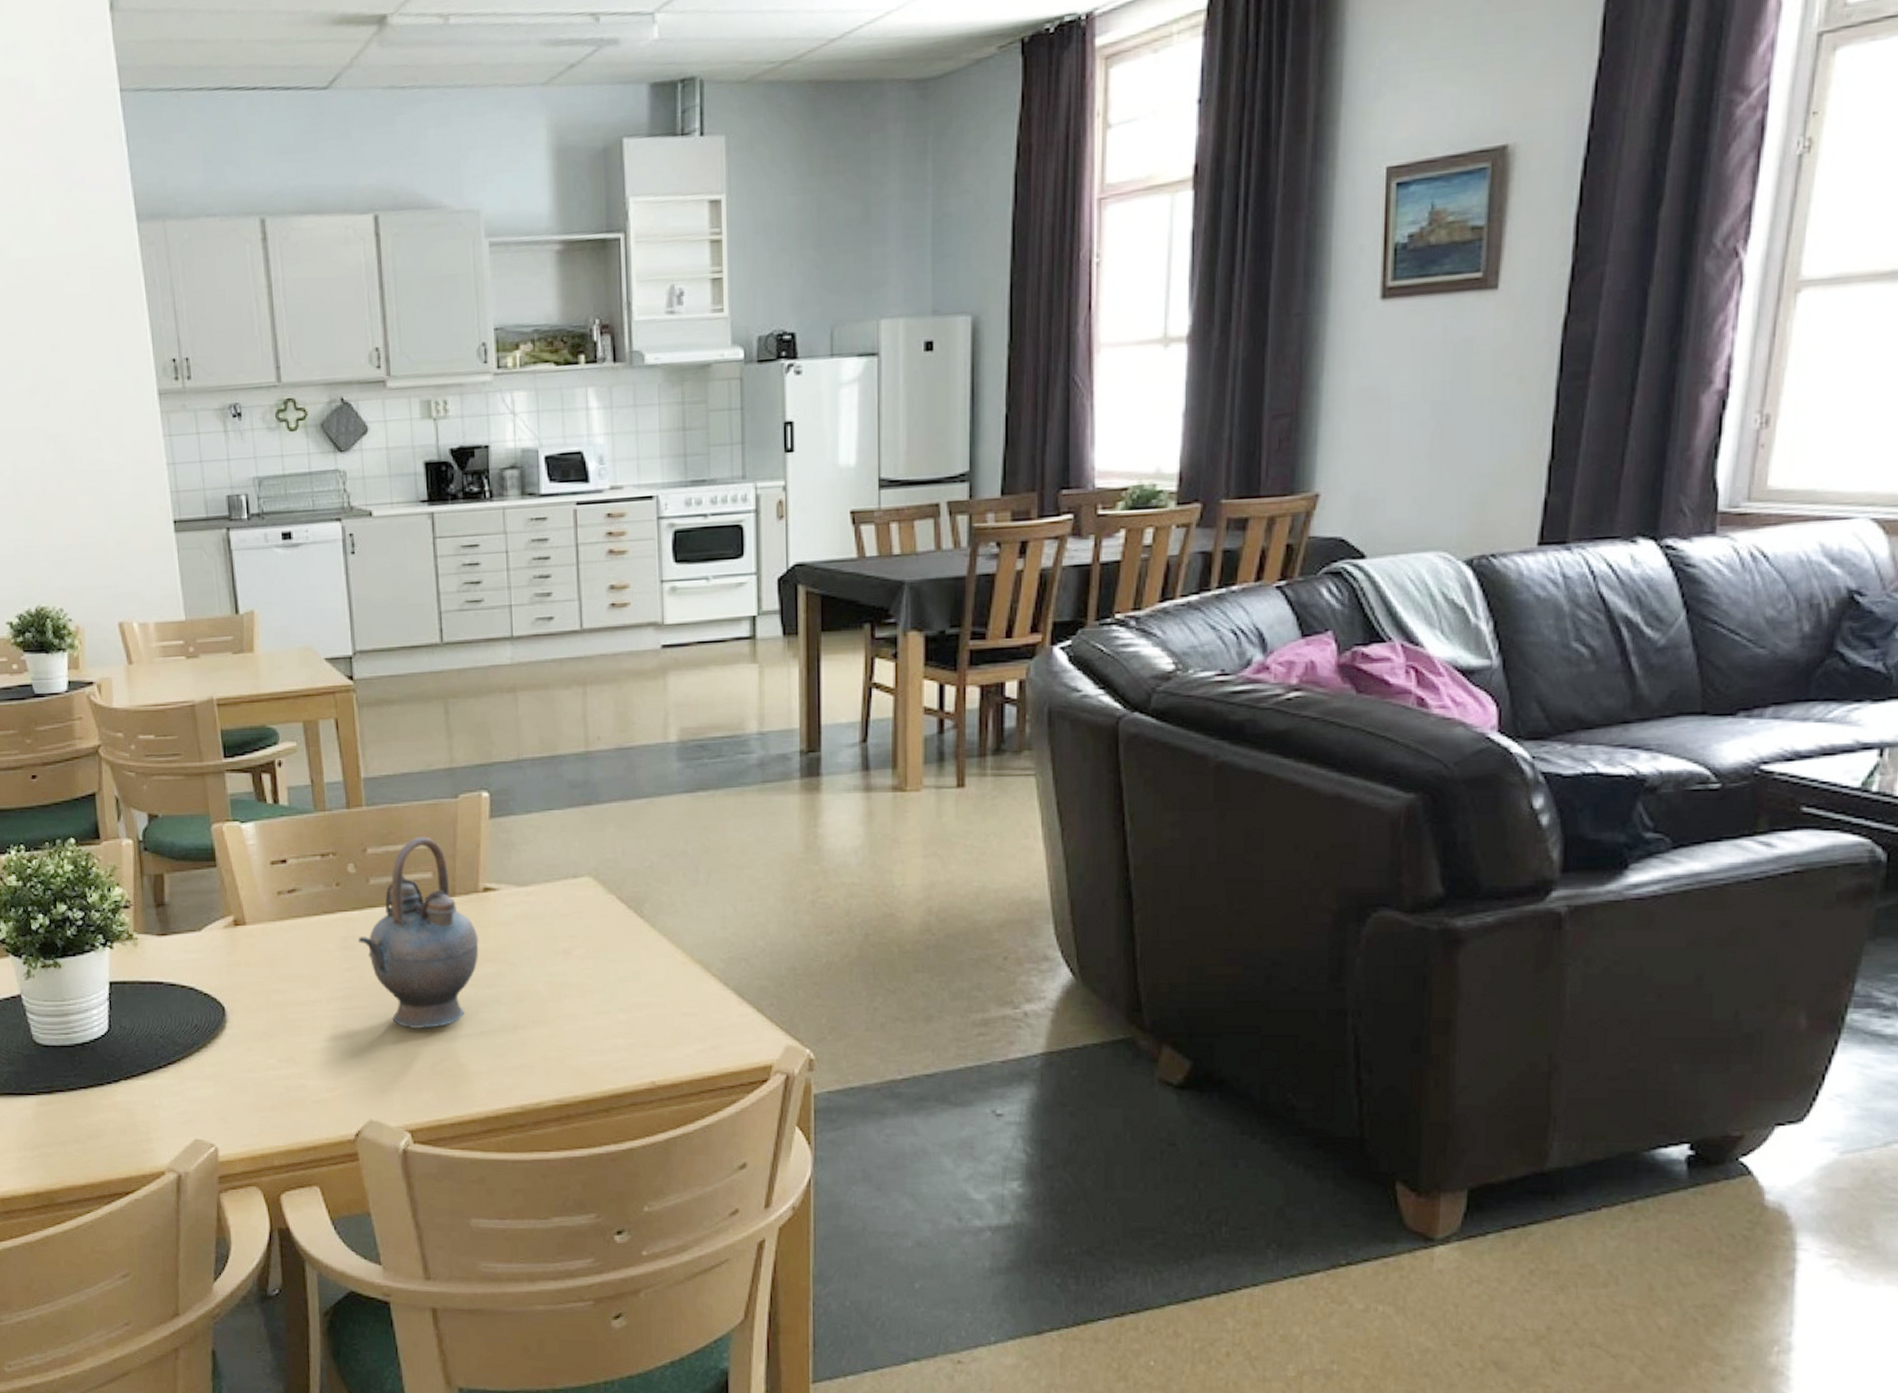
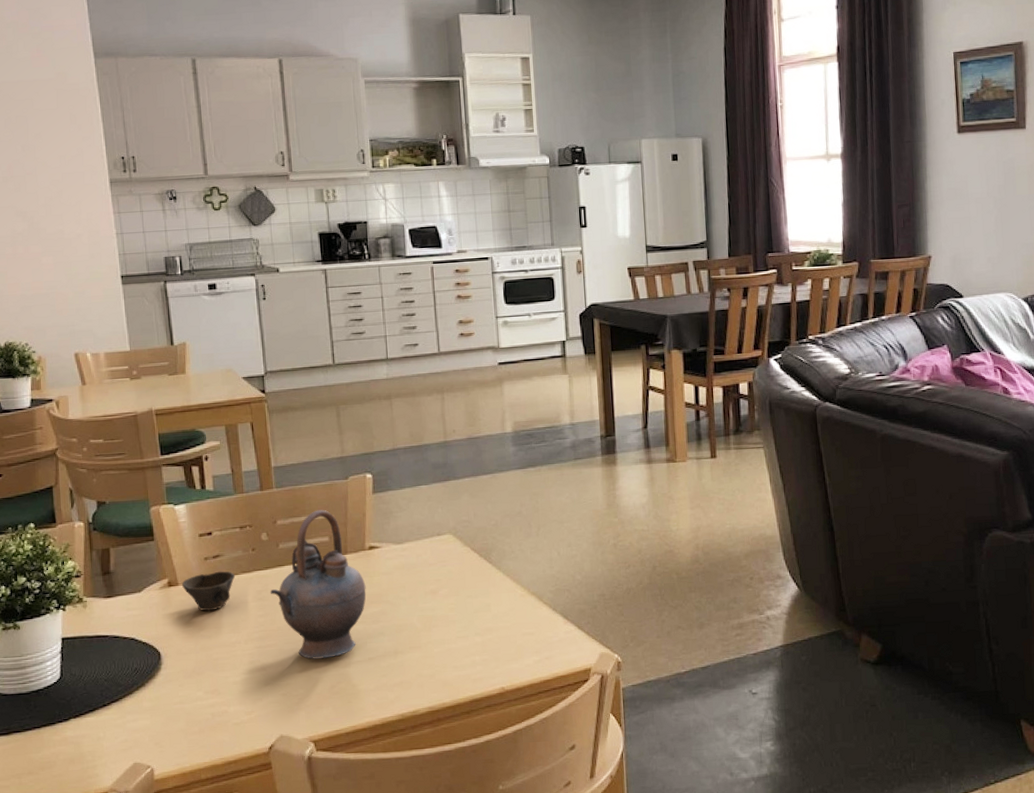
cup: none [249,909,316,960] -> present [181,571,236,611]

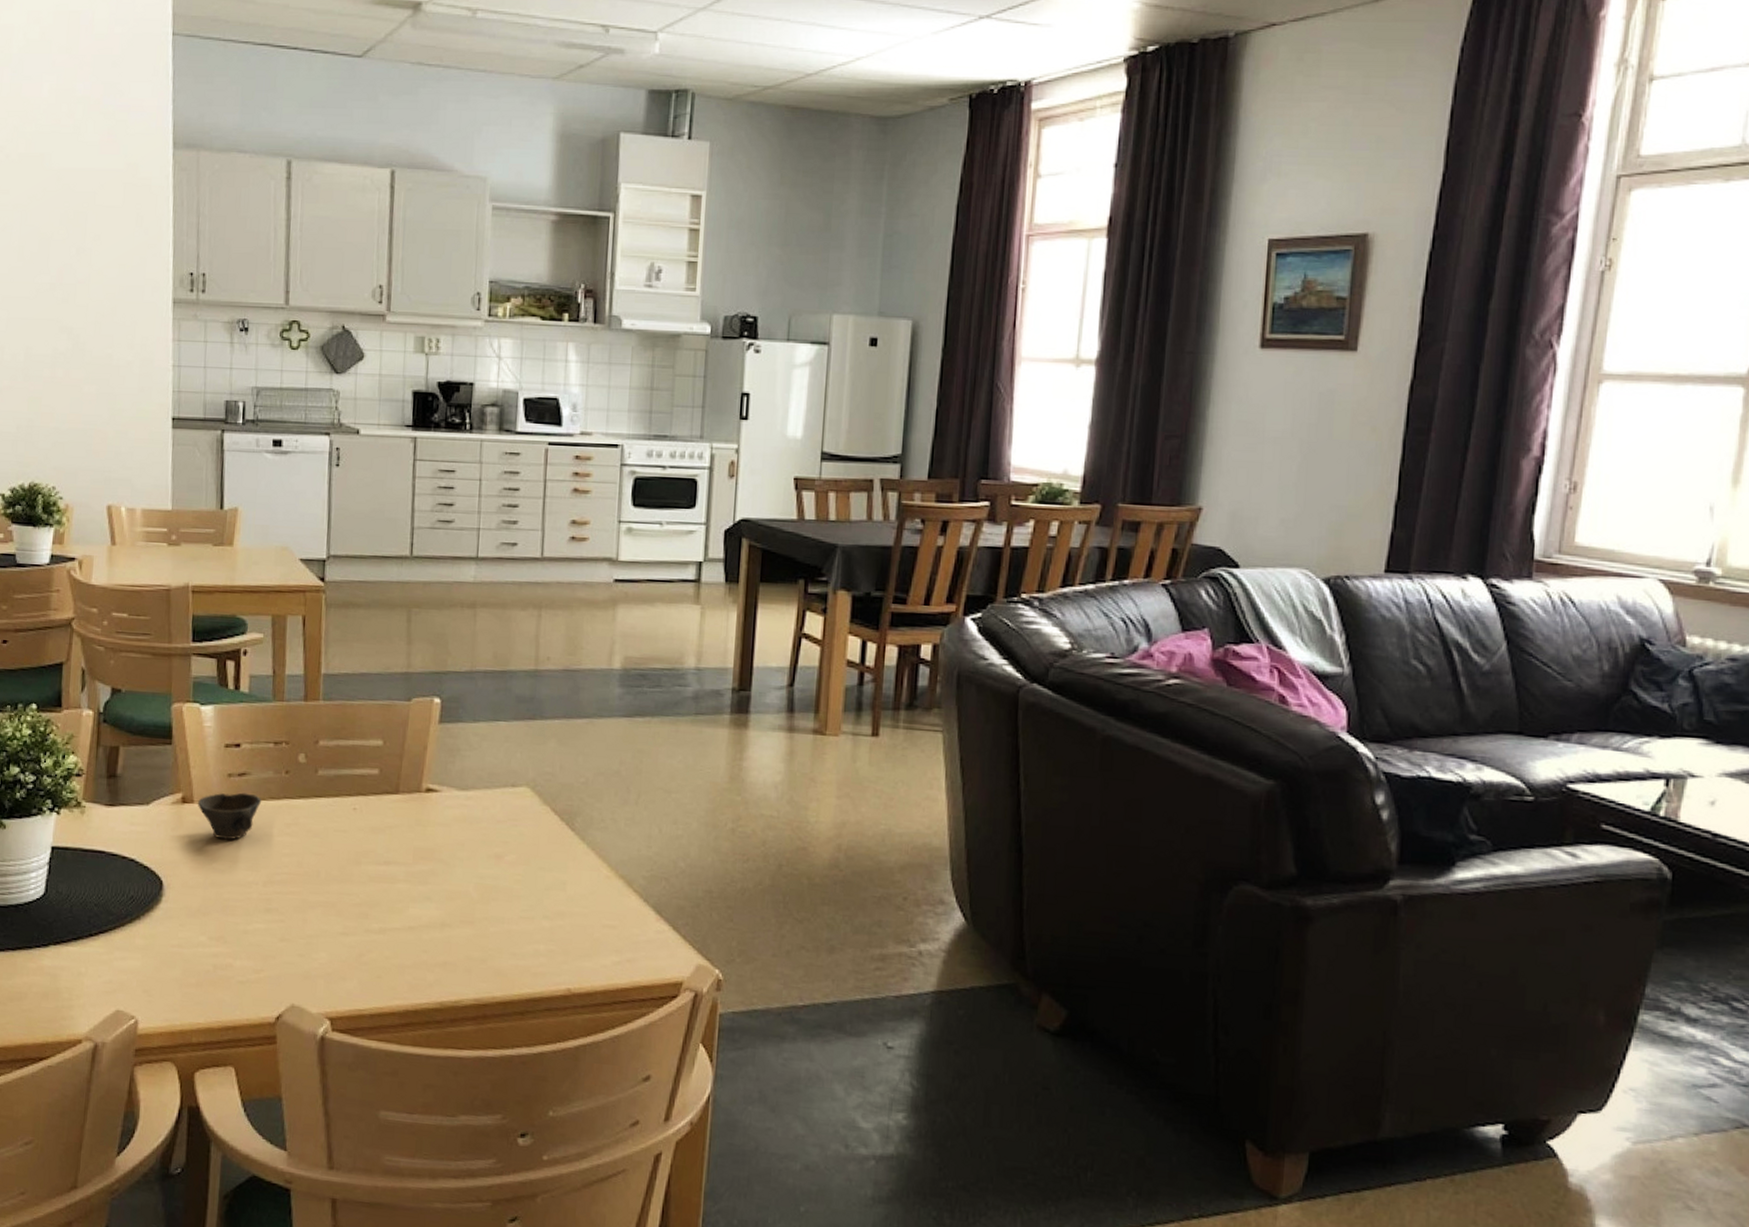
teapot: present [270,509,366,659] -> none [300,734,417,919]

